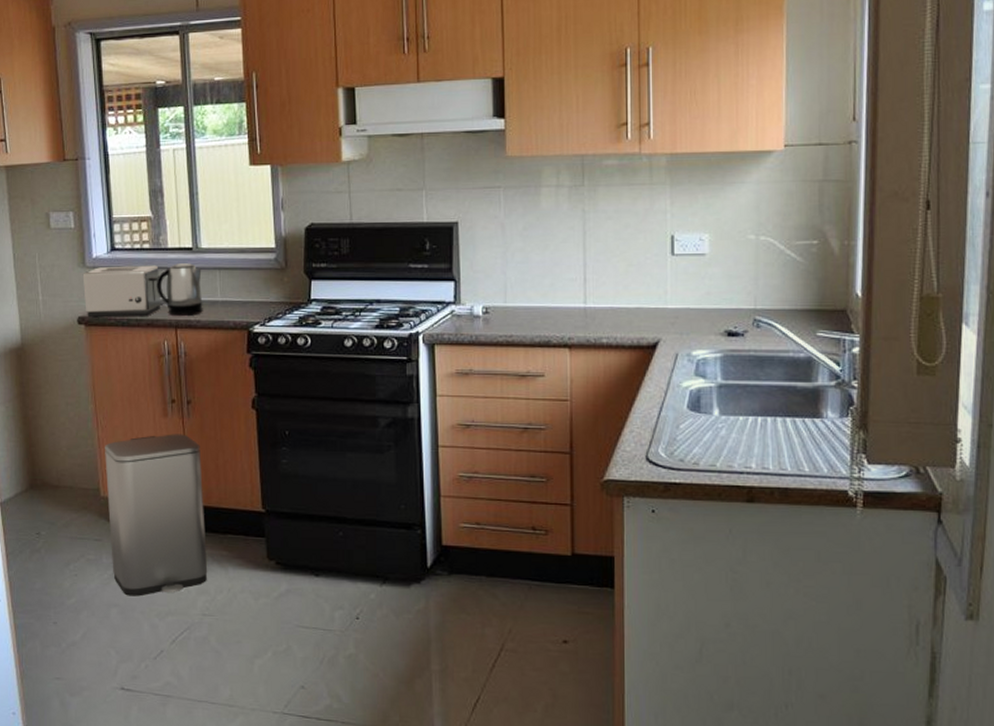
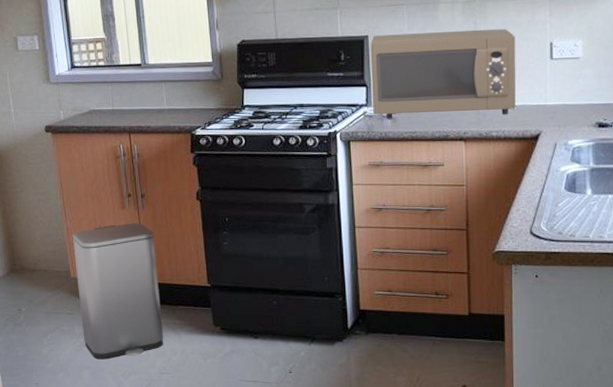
toaster: present [82,265,161,318] -> none [47,80,116,126]
kettle: present [156,263,203,316] -> none [111,77,152,123]
microwave: none [460,217,631,320] -> present [370,28,516,119]

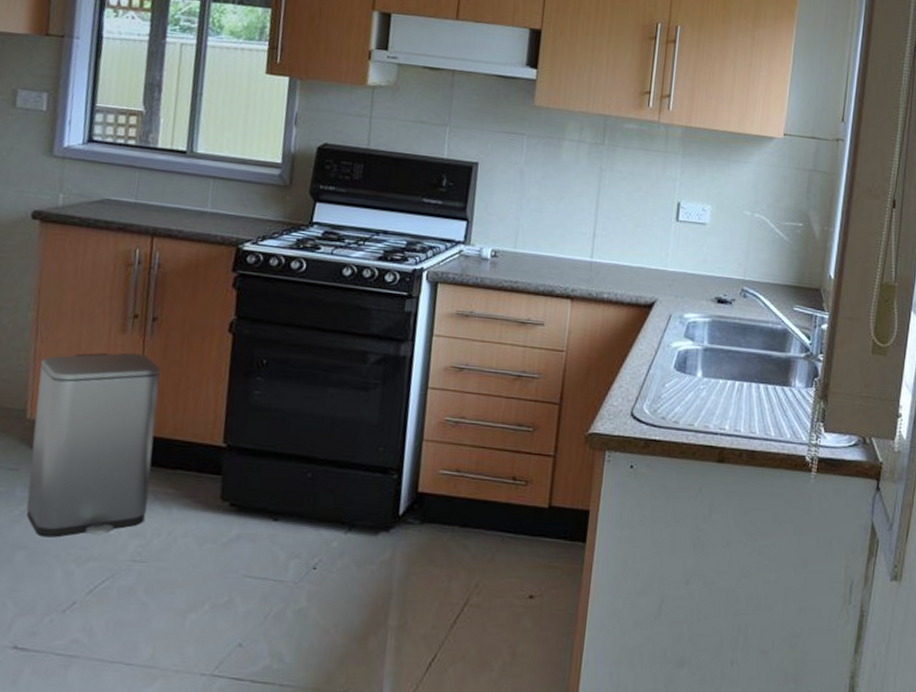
microwave: present [370,28,516,119] -> none [470,164,642,276]

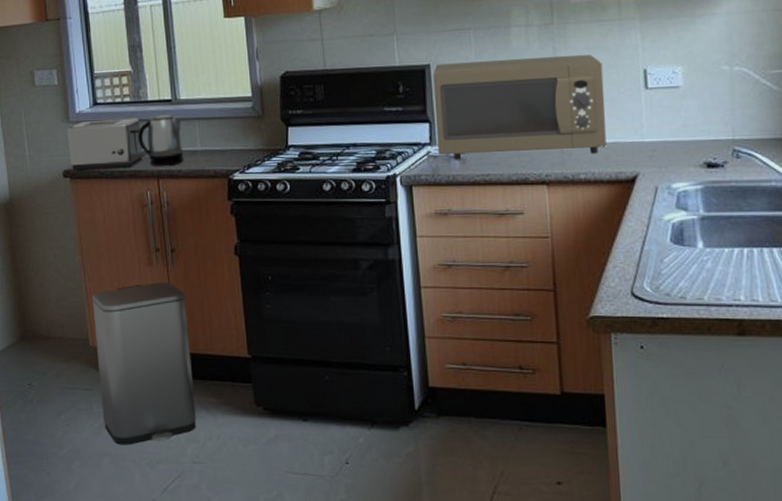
toaster: none [44,158,143,220] -> present [66,118,143,171]
kettle: none [136,166,194,224] -> present [138,115,184,166]
microwave: none [470,164,642,276] -> present [433,54,607,160]

